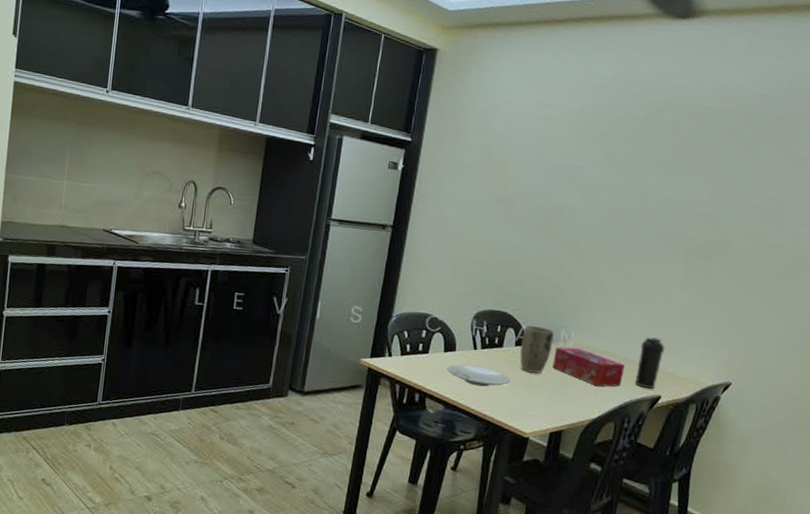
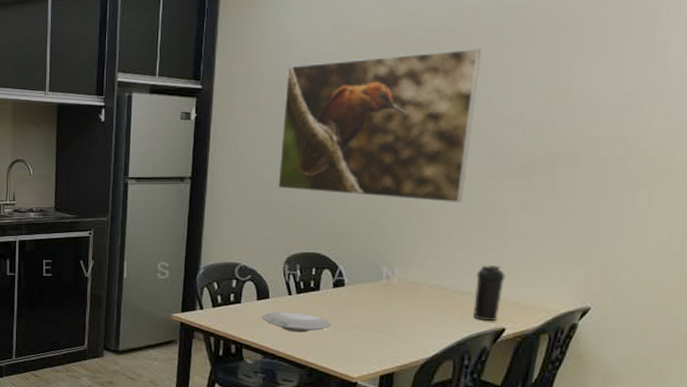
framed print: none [474,131,661,278] -> present [278,48,481,203]
plant pot: present [520,325,554,374] -> none [339,264,375,315]
tissue box: present [552,347,625,387] -> none [377,283,459,324]

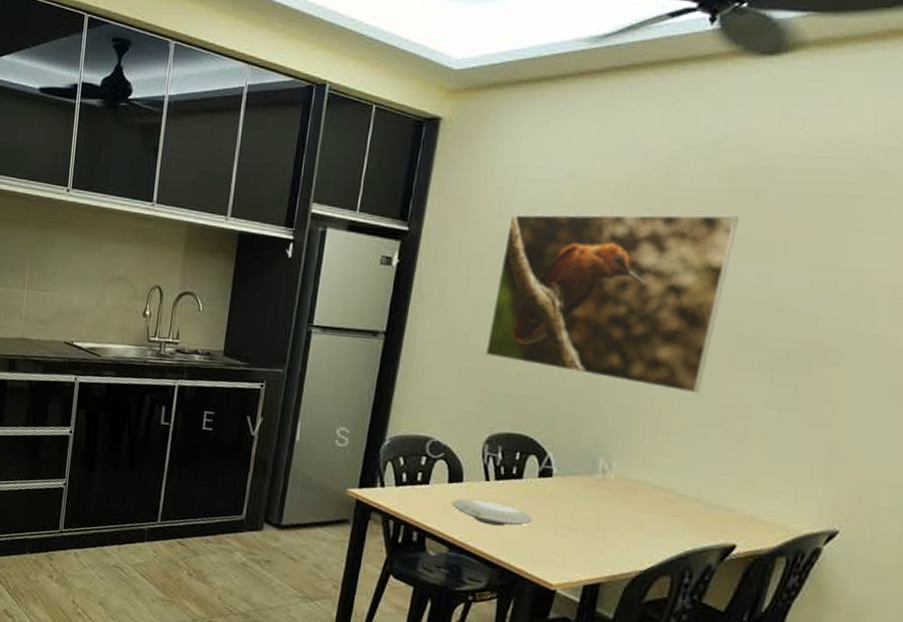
water bottle: present [473,265,505,321] -> none [700,469,742,535]

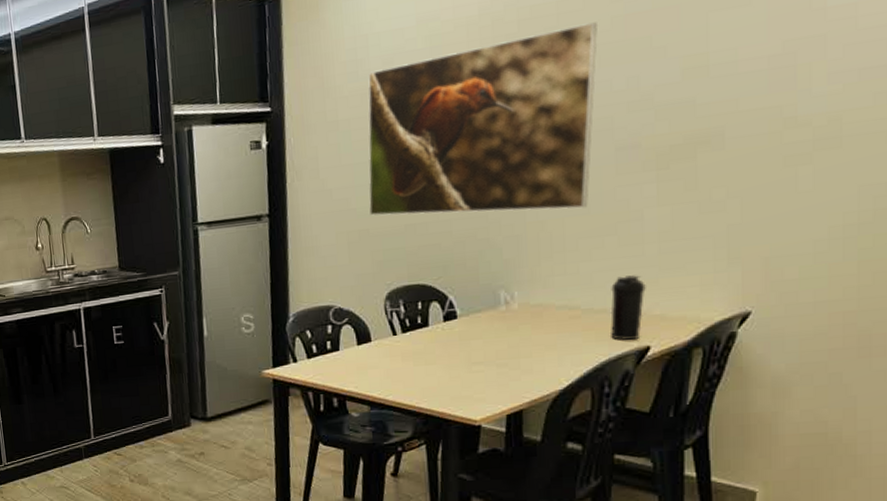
plate: present [452,498,532,526] -> none [364,354,445,377]
water bottle: none [700,469,742,535] -> present [610,275,646,340]

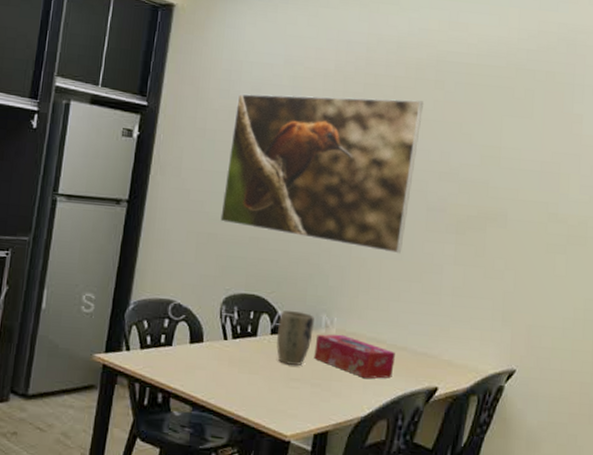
plant pot: none [450,291,492,350] -> present [276,310,314,366]
tissue box: none [495,308,593,350] -> present [314,334,395,379]
water bottle: present [610,275,646,340] -> none [408,320,439,379]

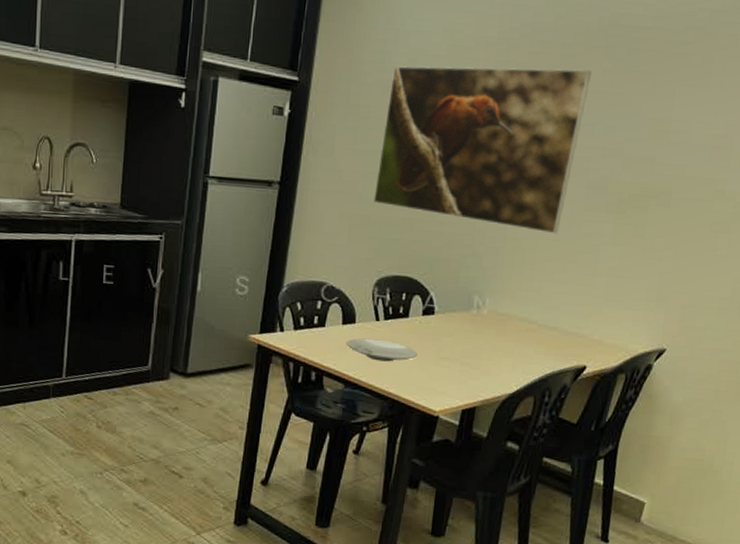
plate: none [193,357,267,383] -> present [346,338,418,362]
plant pot: present [276,310,314,366] -> none [428,291,467,346]
tissue box: present [314,334,395,379] -> none [464,315,546,358]

